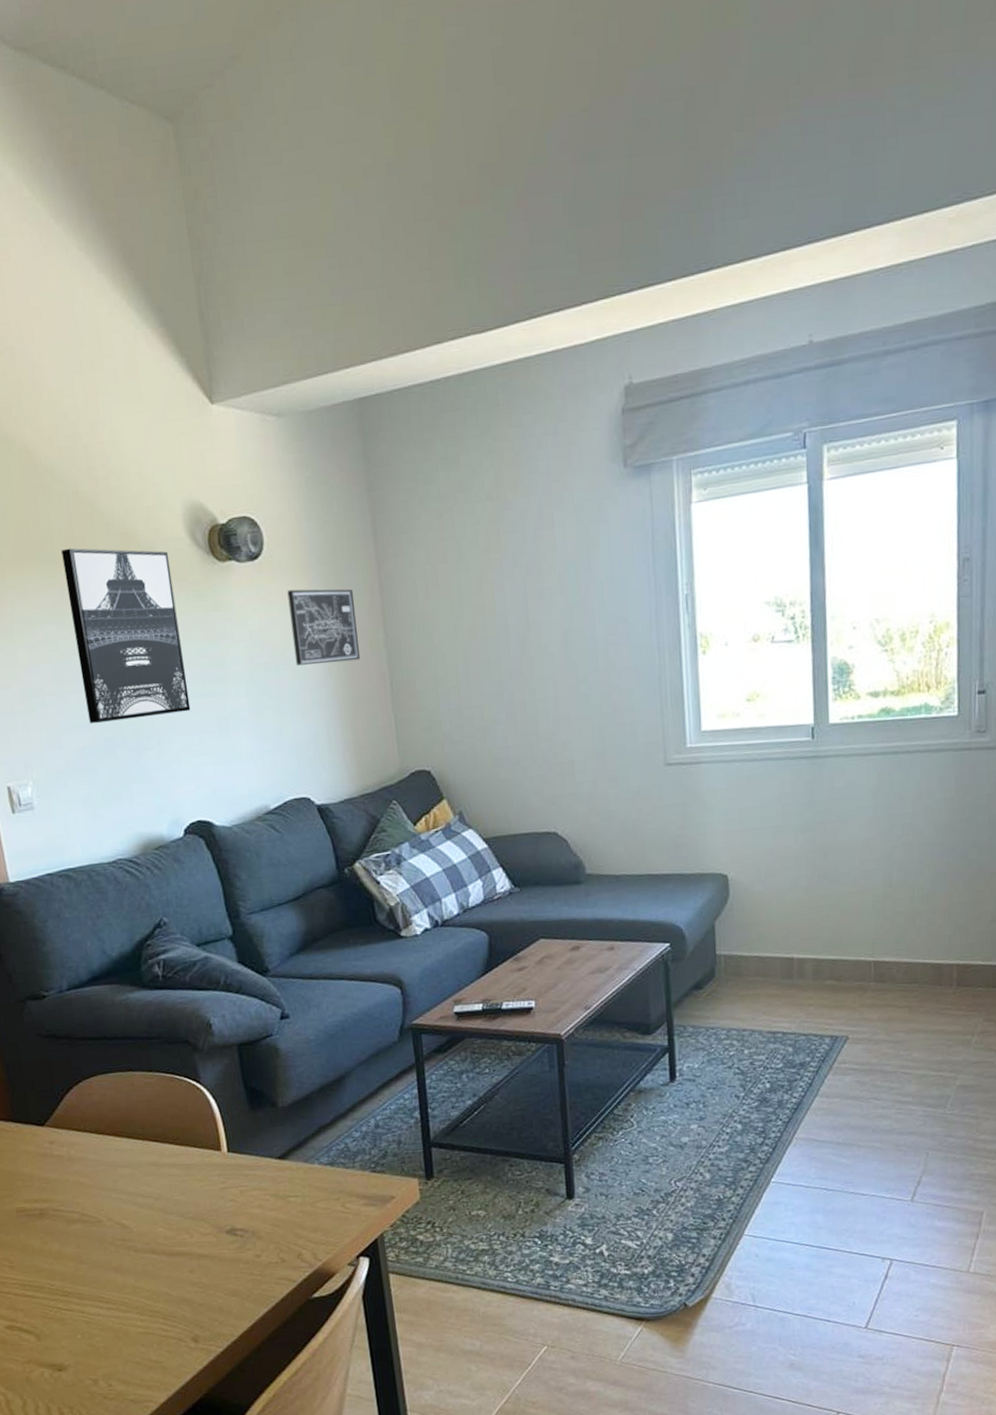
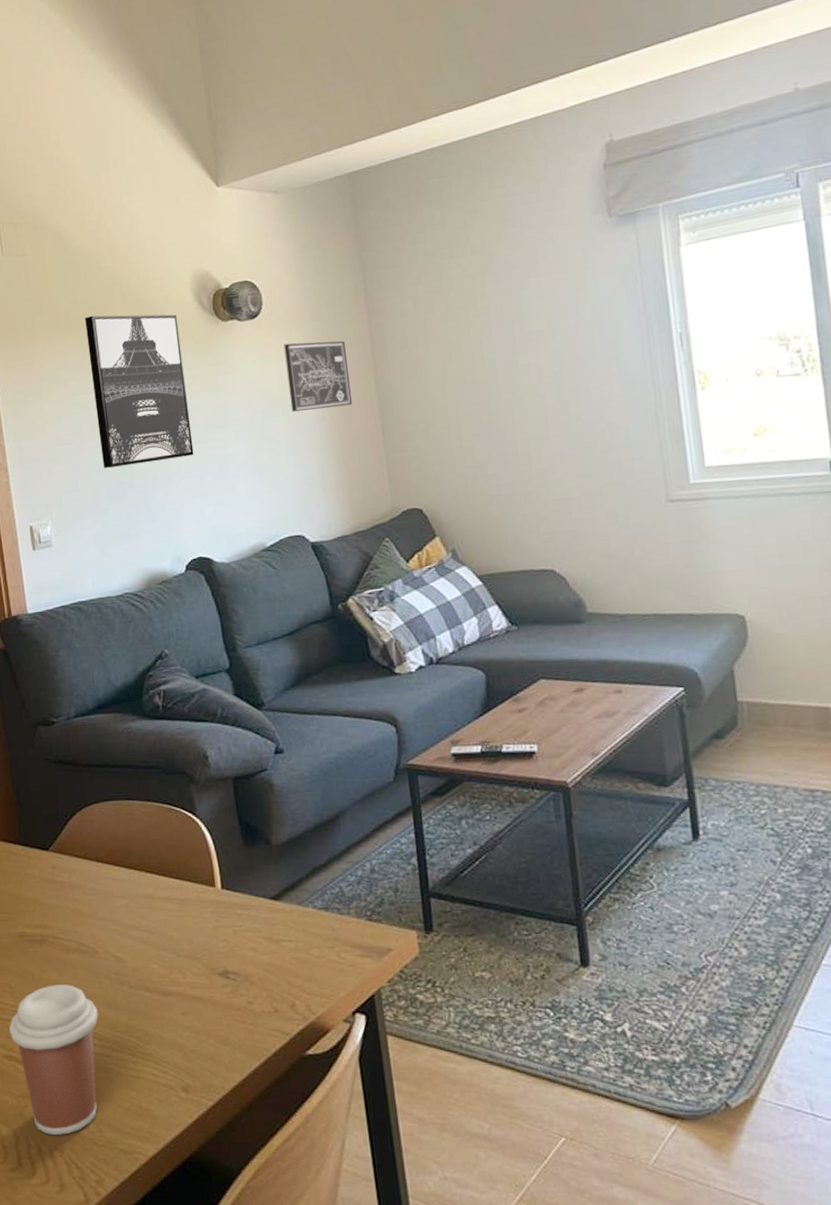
coffee cup: none [10,1254,106,1395] -> present [9,985,98,1136]

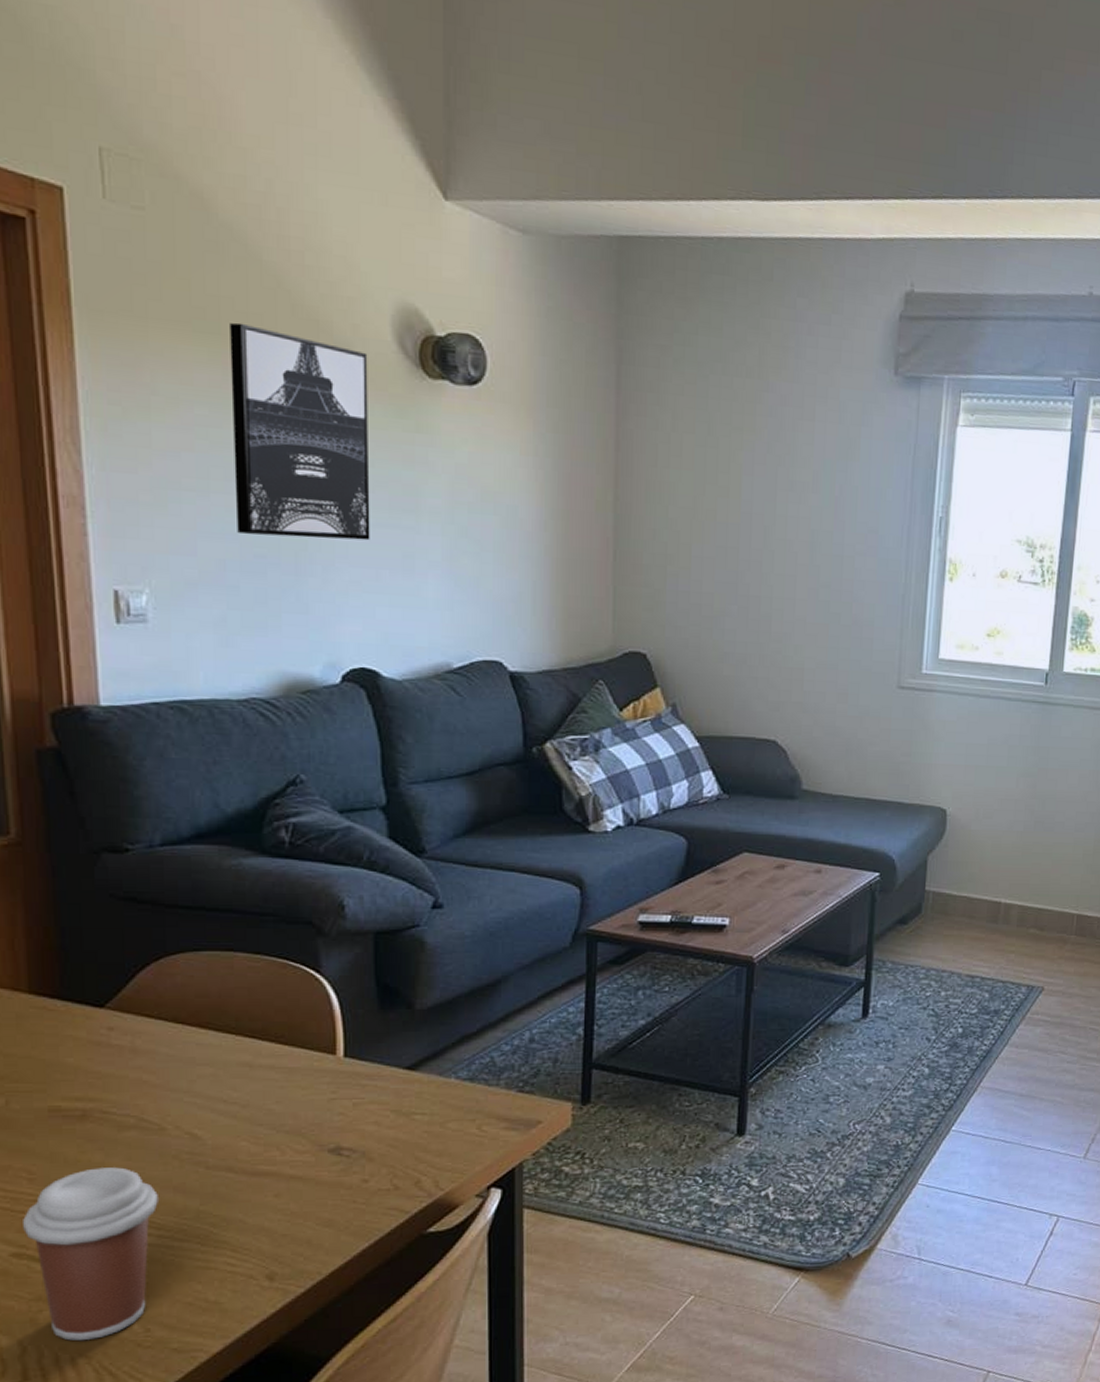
wall art: present [283,340,353,412] -> none [506,426,585,520]

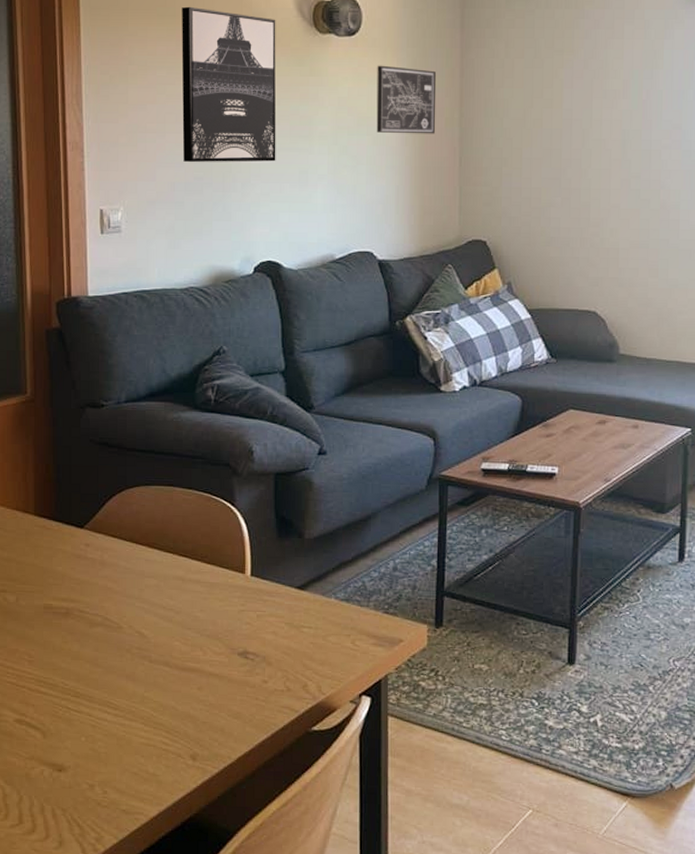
coffee cup: present [23,1167,158,1341] -> none [24,655,116,796]
wall art: none [506,426,585,520] -> present [376,65,437,134]

